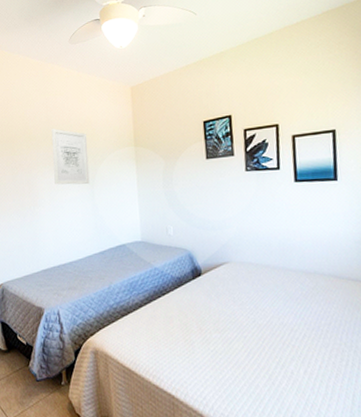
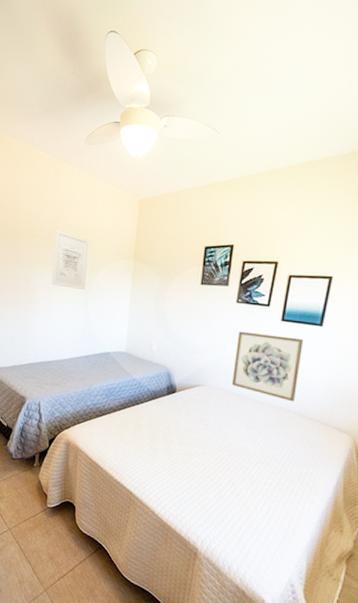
wall art: none [253,196,327,265] -> present [231,331,304,402]

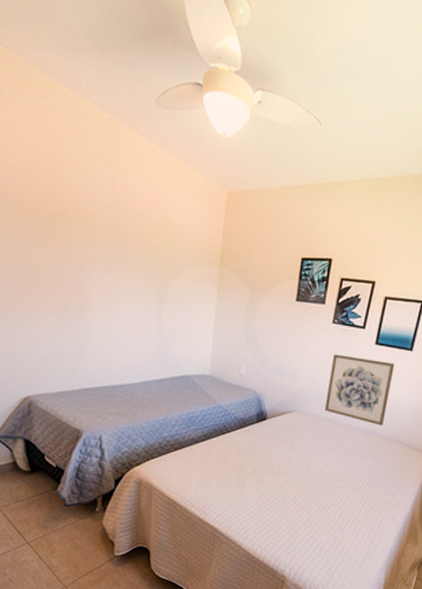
wall art: present [52,230,90,291] -> none [113,217,164,300]

